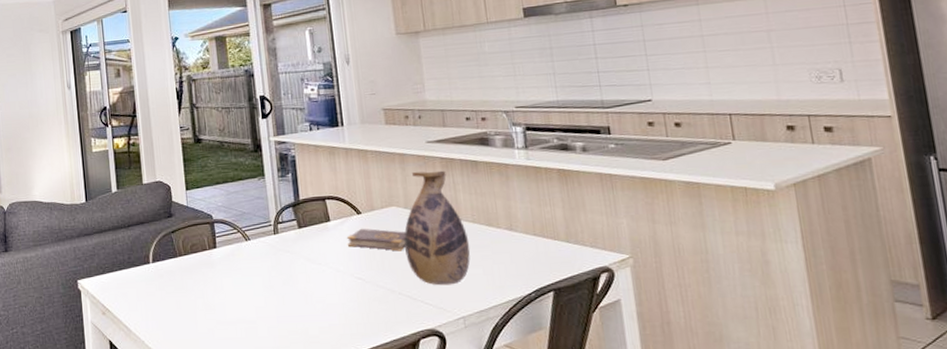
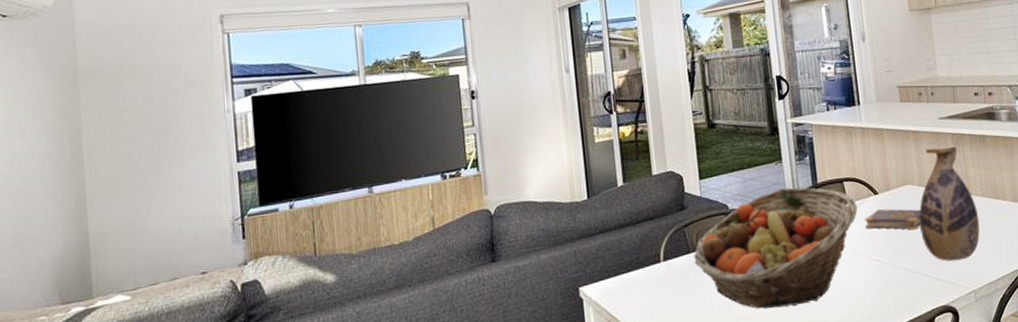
fruit basket: none [180,202,340,315] -> present [694,187,858,309]

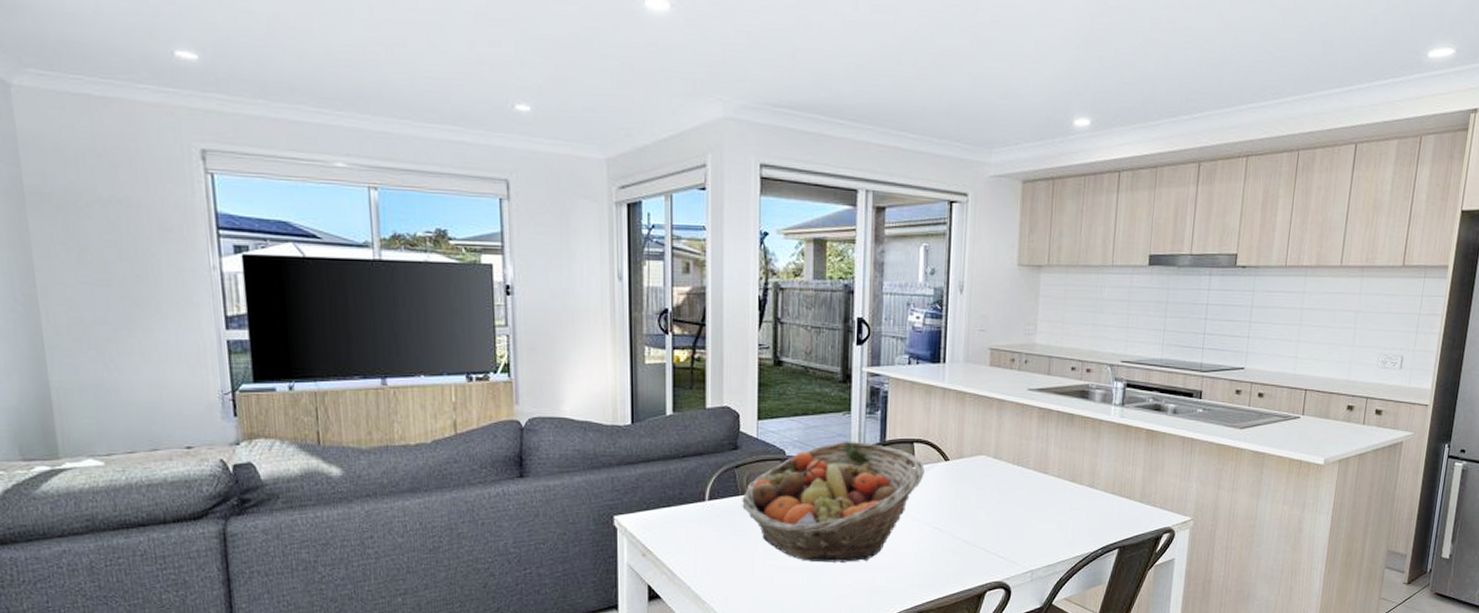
book: present [864,208,921,230] -> none [929,476,991,502]
vase: present [919,146,980,262] -> none [987,421,1051,539]

